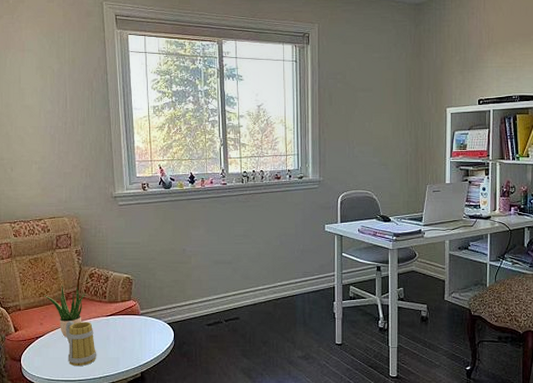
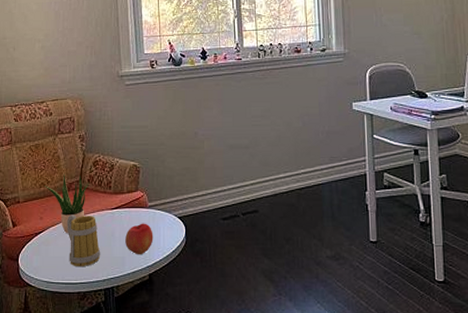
apple: none [119,328,145,356] -> present [125,223,153,255]

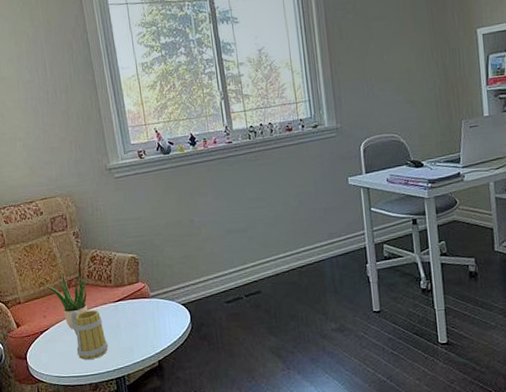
apple: present [125,223,153,255] -> none [131,312,159,344]

